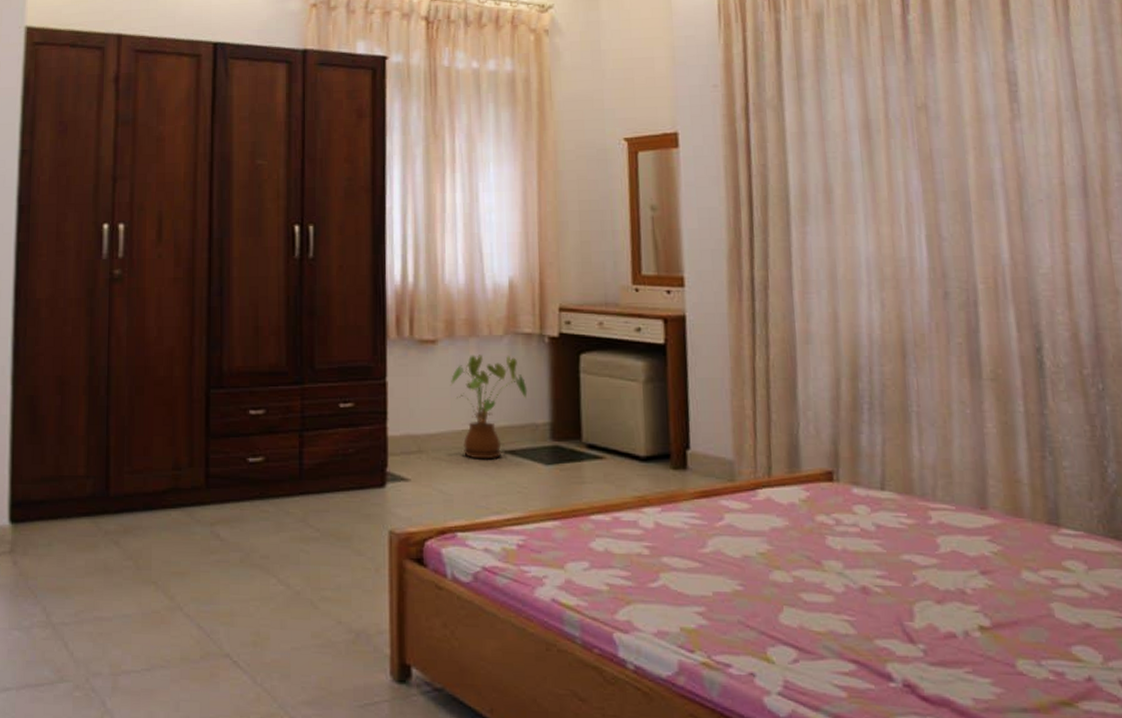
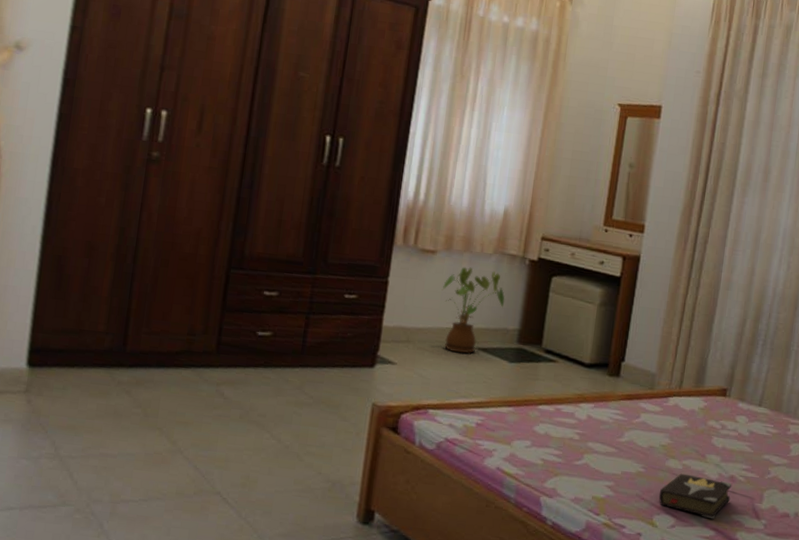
hardback book: none [768,588,868,648] -> present [658,473,732,520]

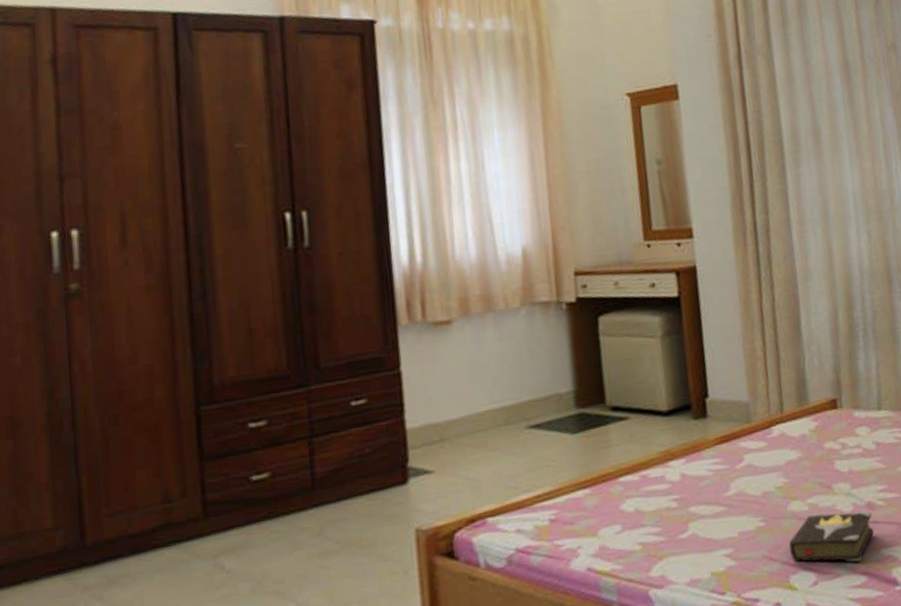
house plant: present [441,267,505,354] -> none [469,327,549,439]

